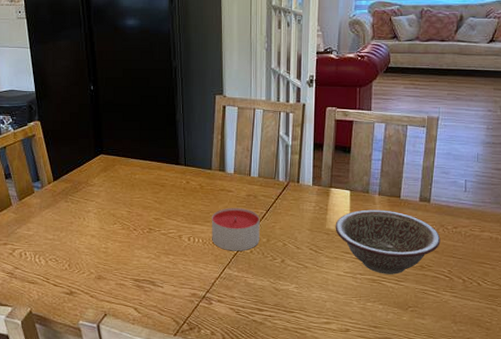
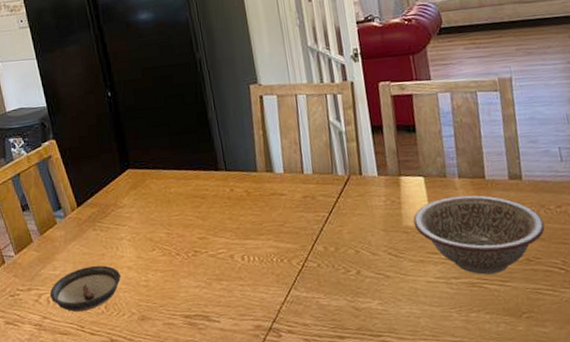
saucer: none [22,230,85,267] -> present [49,265,122,313]
candle: present [212,207,260,251] -> none [266,212,327,267]

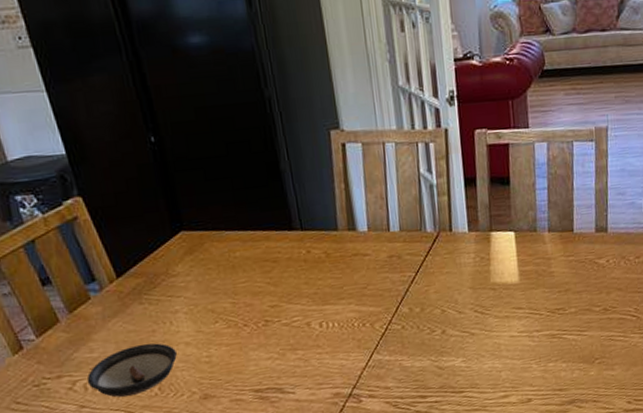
decorative bowl: present [413,195,545,275] -> none [501,249,623,327]

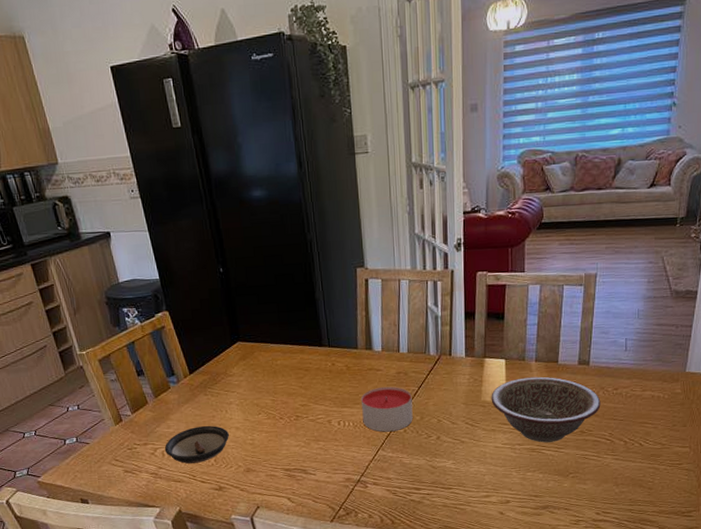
candle: none [347,273,412,331] -> present [361,386,413,432]
decorative bowl: none [501,249,623,327] -> present [491,376,601,443]

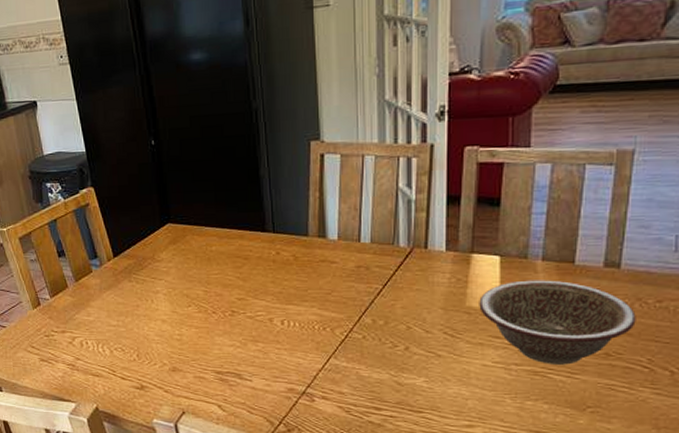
saucer: present [164,425,230,464] -> none [83,315,155,358]
candle: present [361,386,413,432] -> none [311,282,375,337]

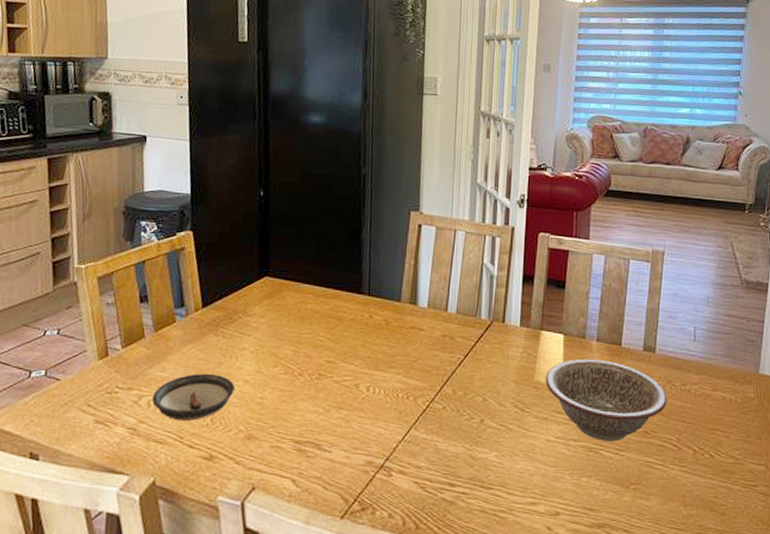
saucer: none [83,315,155,358] -> present [151,373,236,422]

